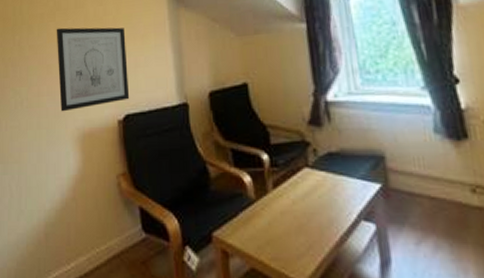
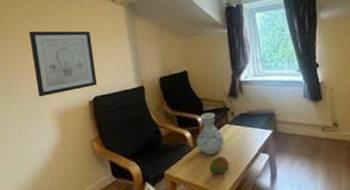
vase: none [259,147,303,214] -> present [196,112,225,155]
fruit: none [278,219,310,248] -> present [209,156,229,175]

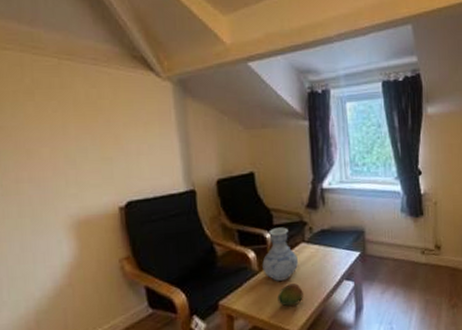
wall art: present [28,31,98,97] -> none [36,109,132,200]

